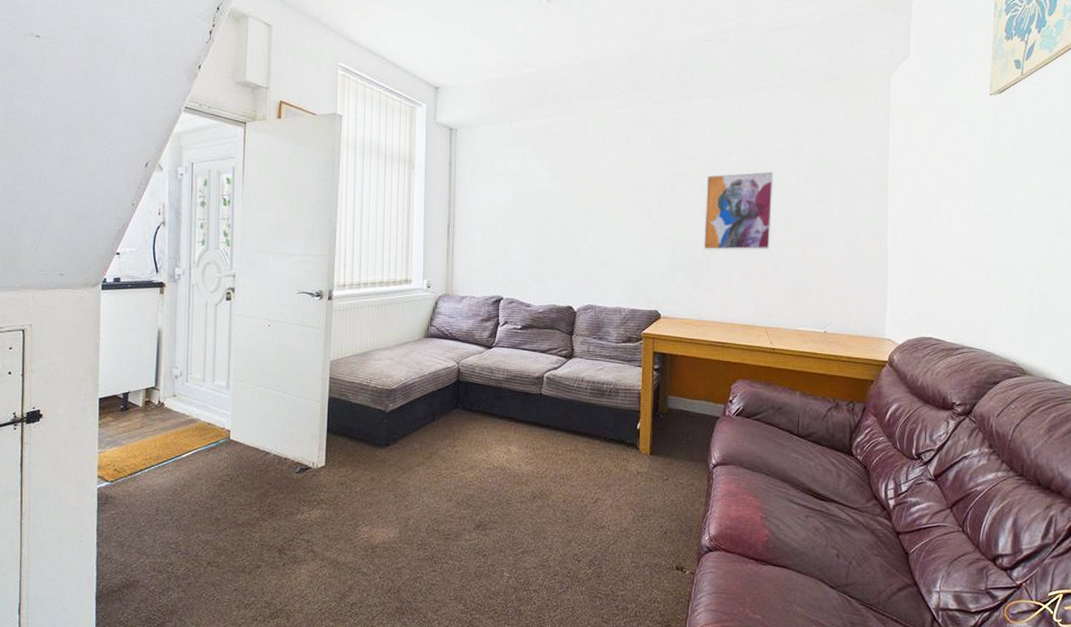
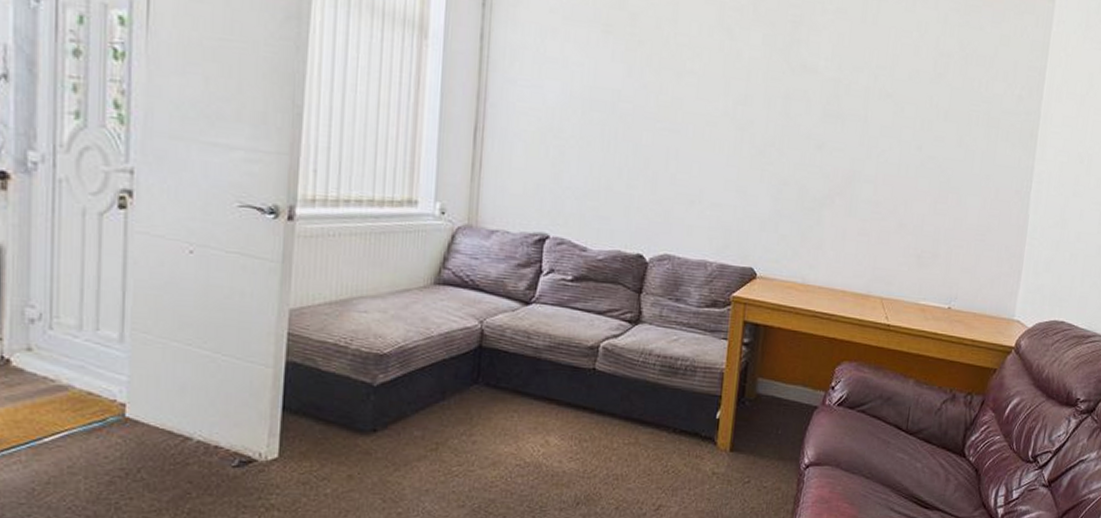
wall art: present [703,170,775,251] -> none [815,95,911,201]

